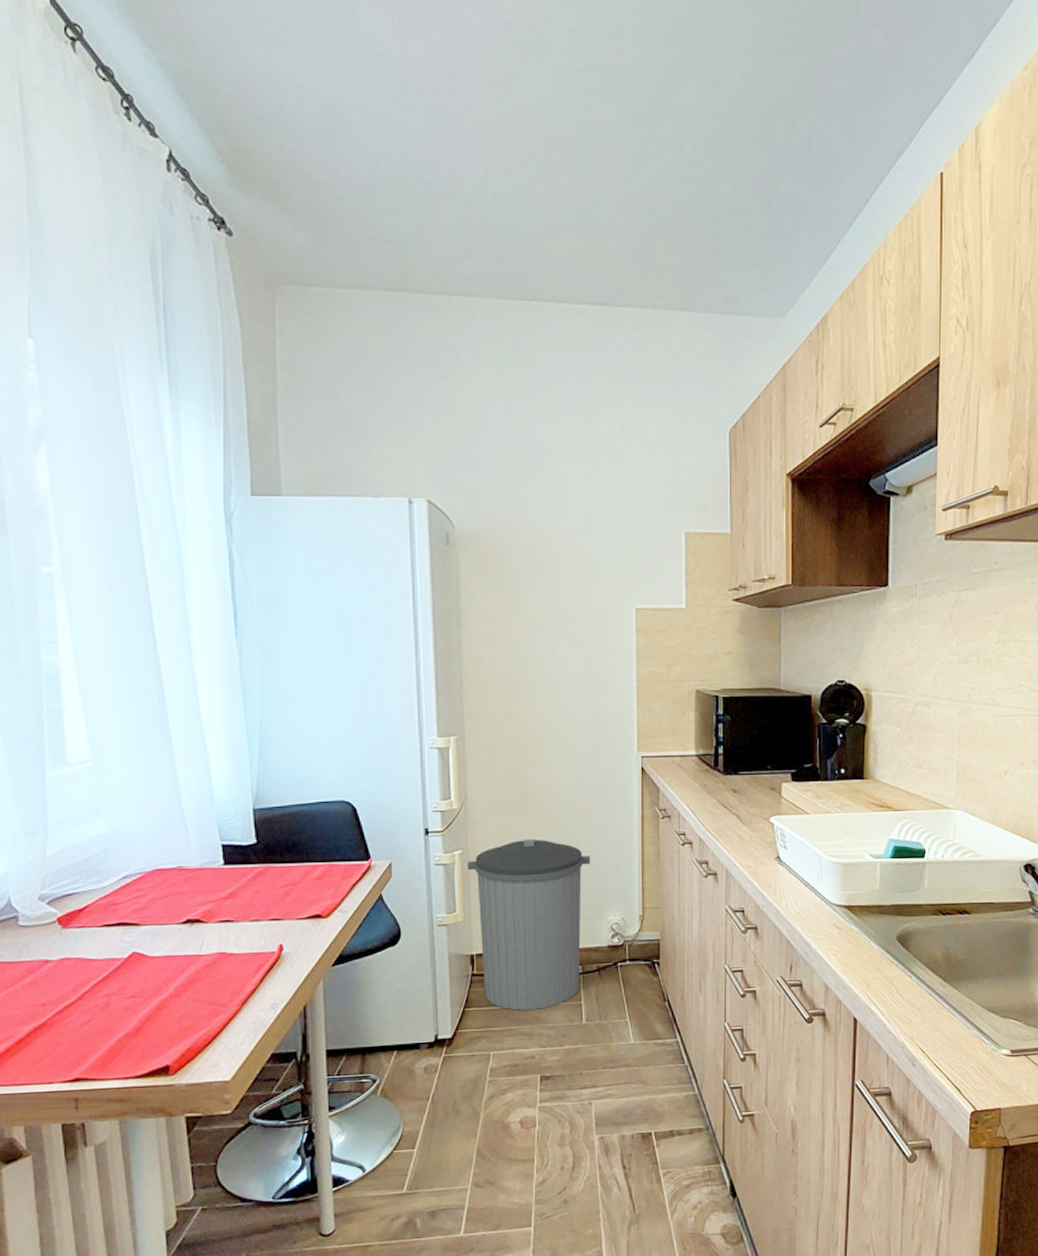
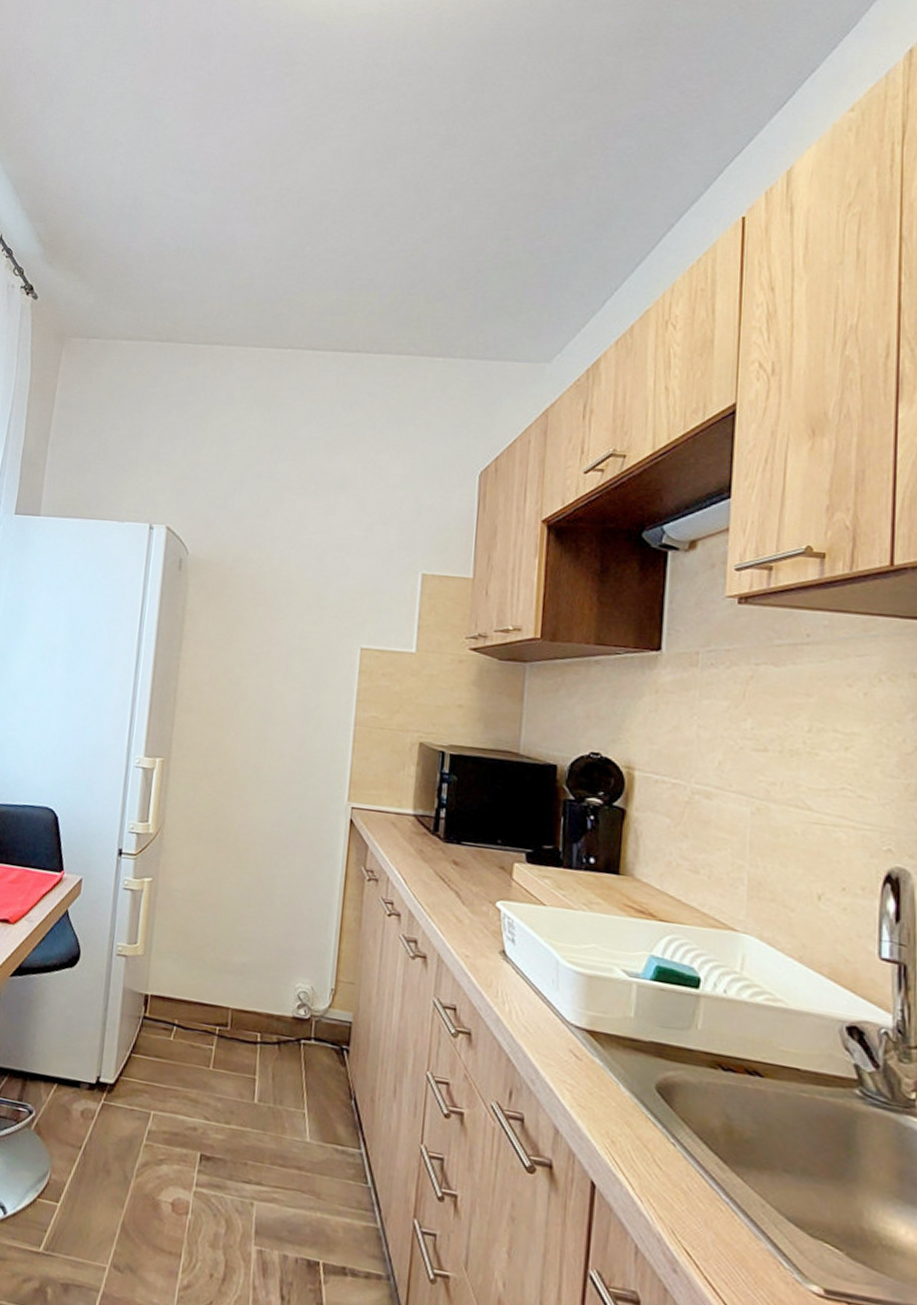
trash can: present [467,838,591,1011] -> none [153,877,284,1075]

